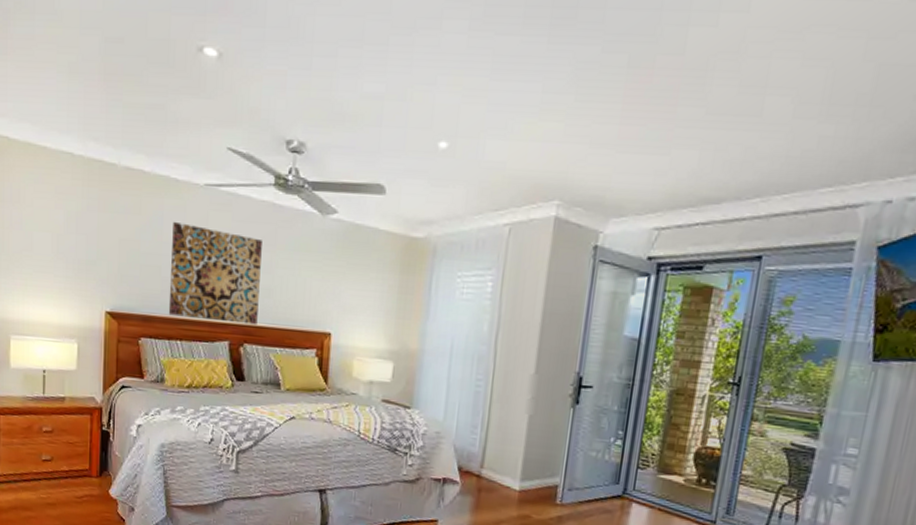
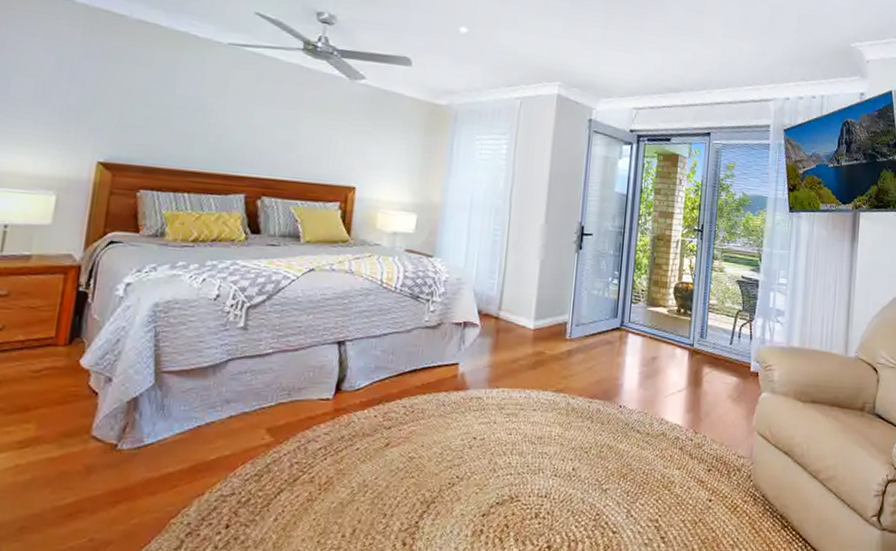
wall art: present [168,221,262,325] -> none [176,75,288,179]

